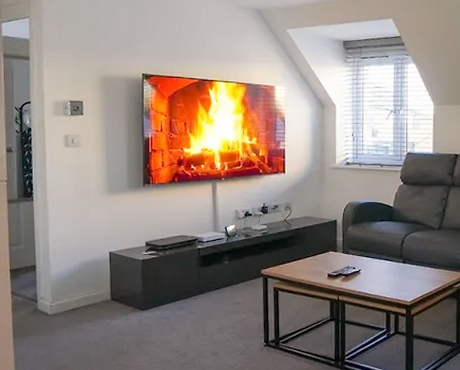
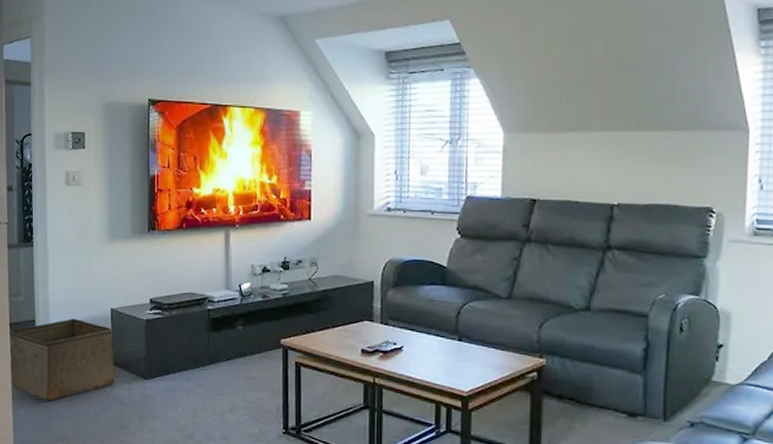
storage bin: none [10,262,114,336] -> present [9,318,115,402]

